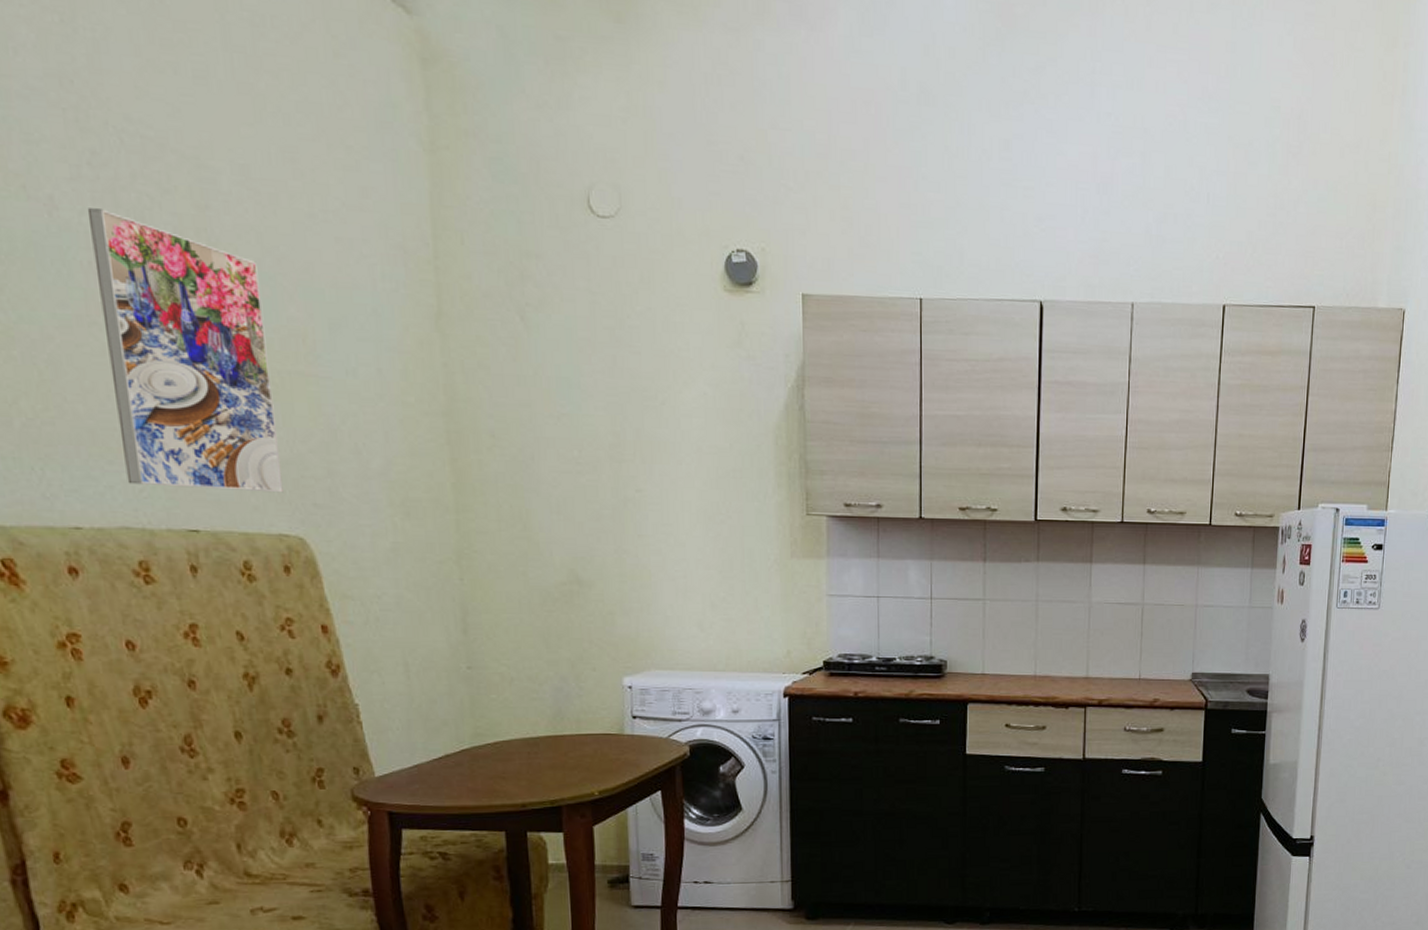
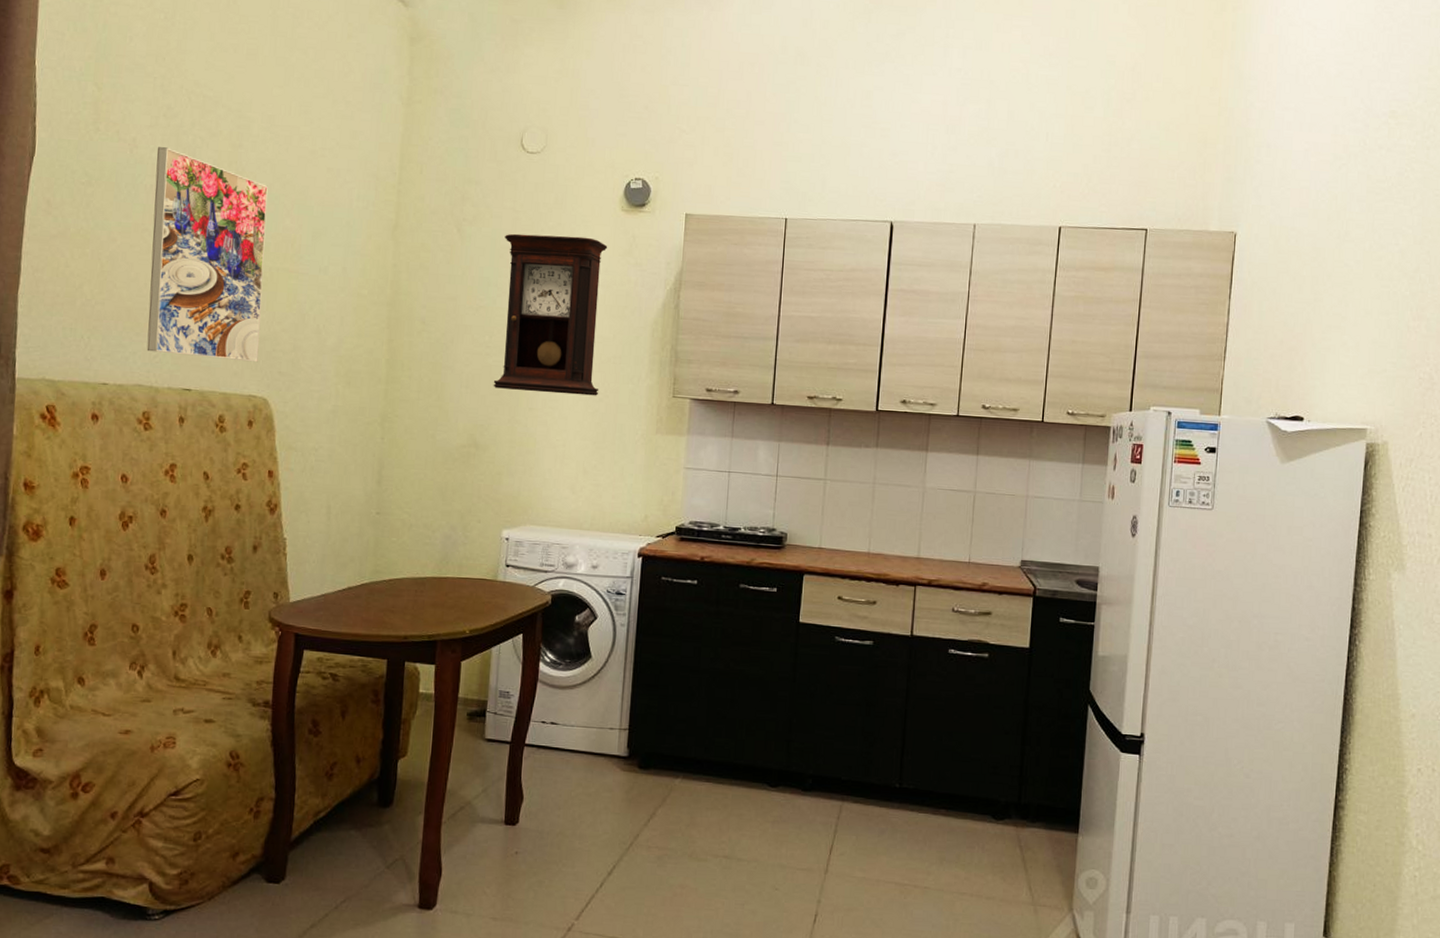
pendulum clock: none [582,321,720,517] -> present [493,233,608,396]

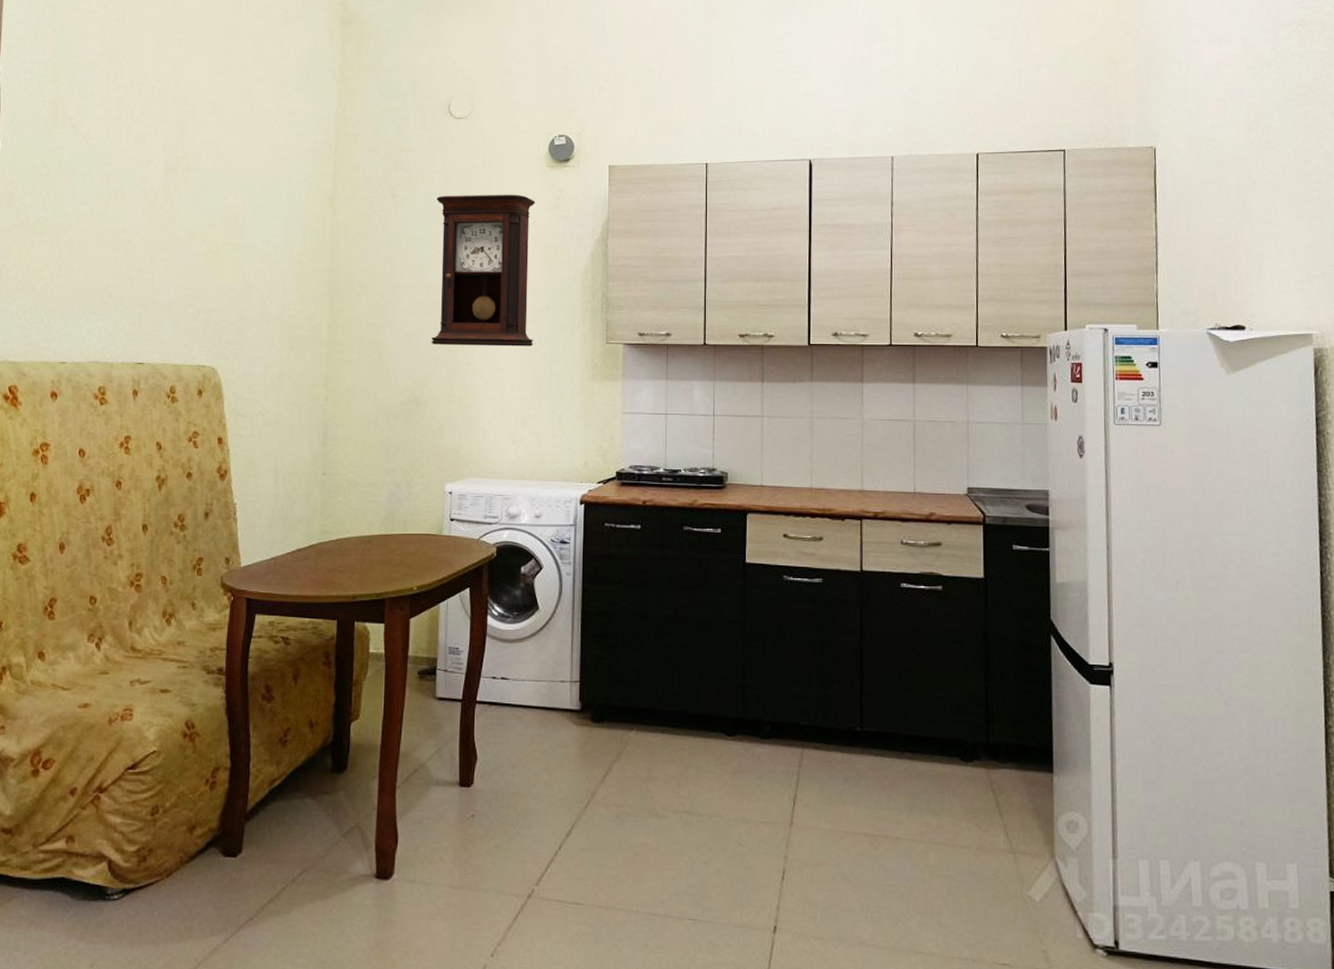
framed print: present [146,147,268,363] -> none [102,137,213,333]

